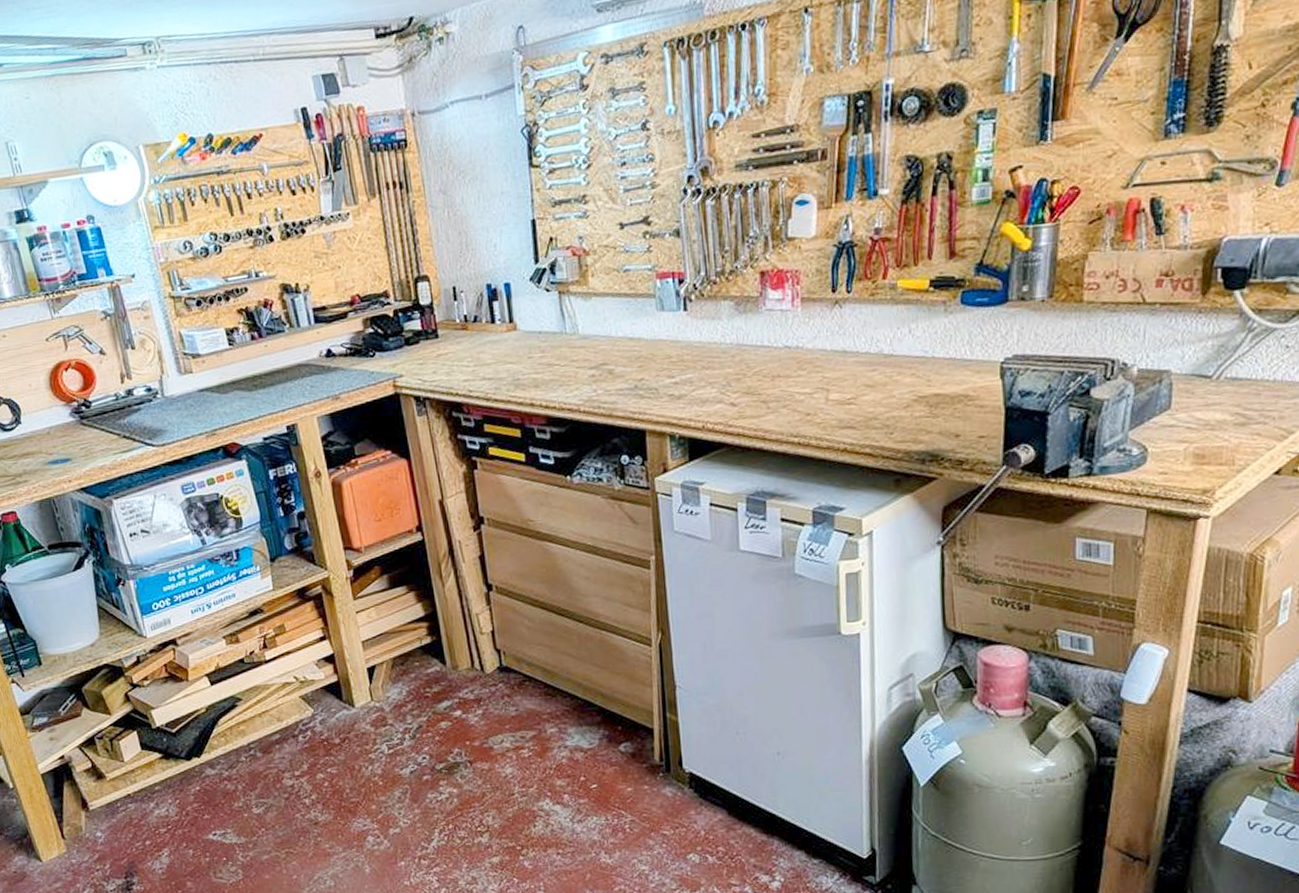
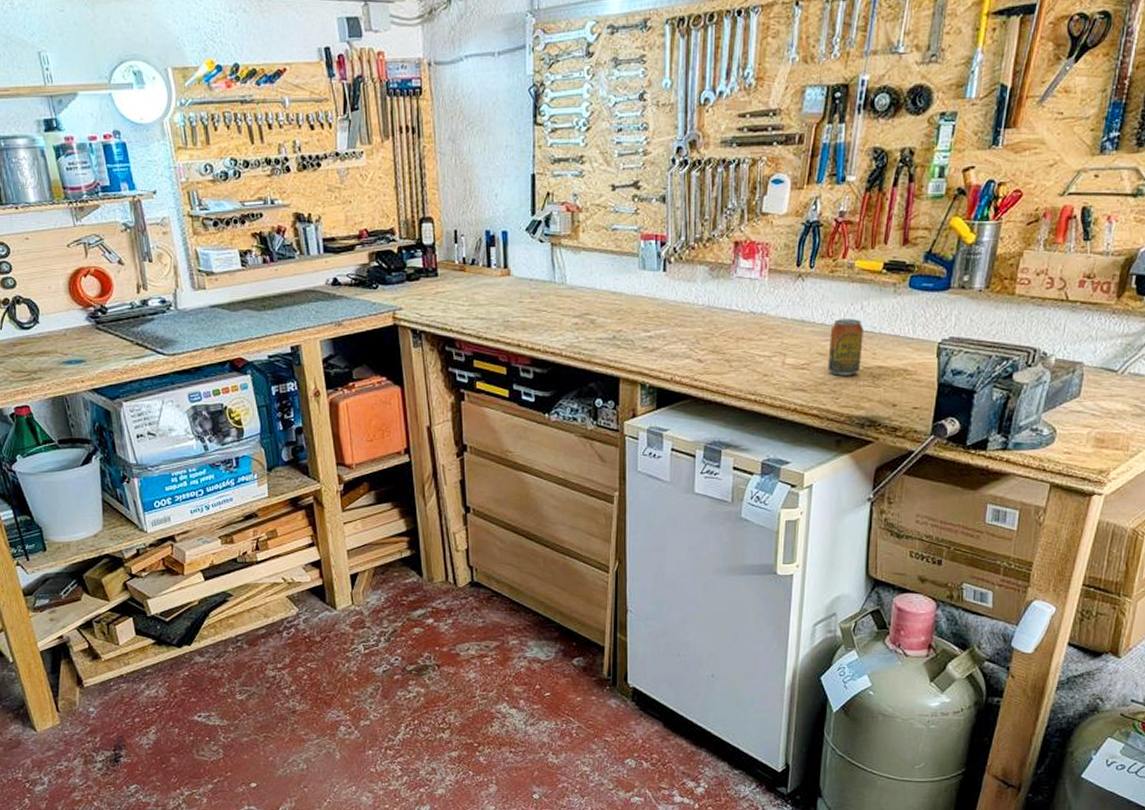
beverage can: none [876,344,915,408] -> present [827,319,864,376]

